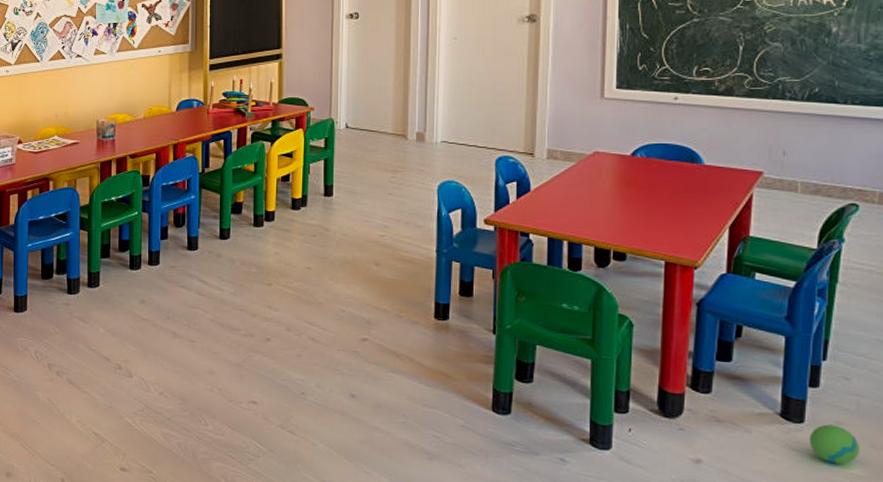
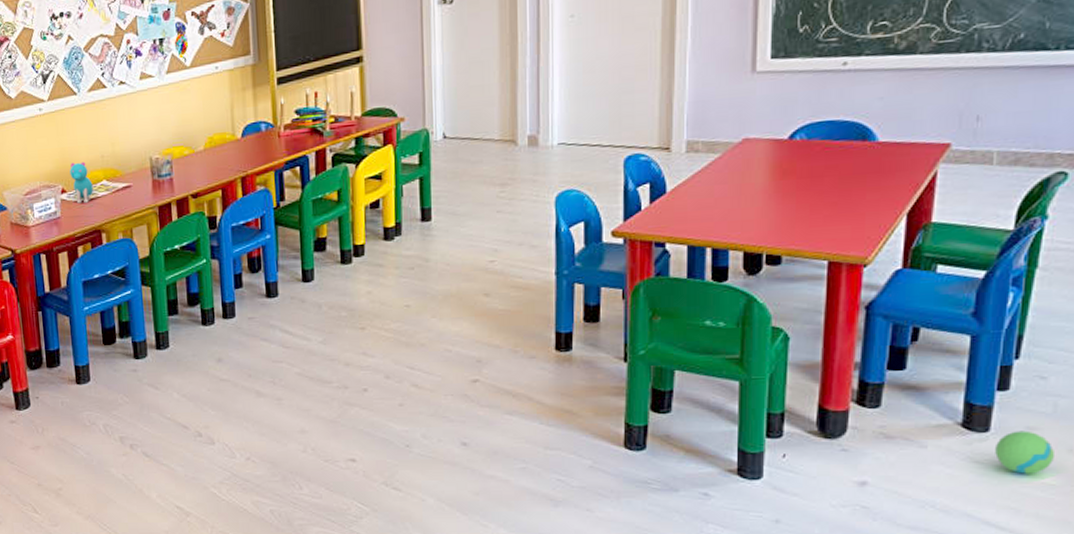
toy animal: none [27,118,46,154] -> present [70,161,93,204]

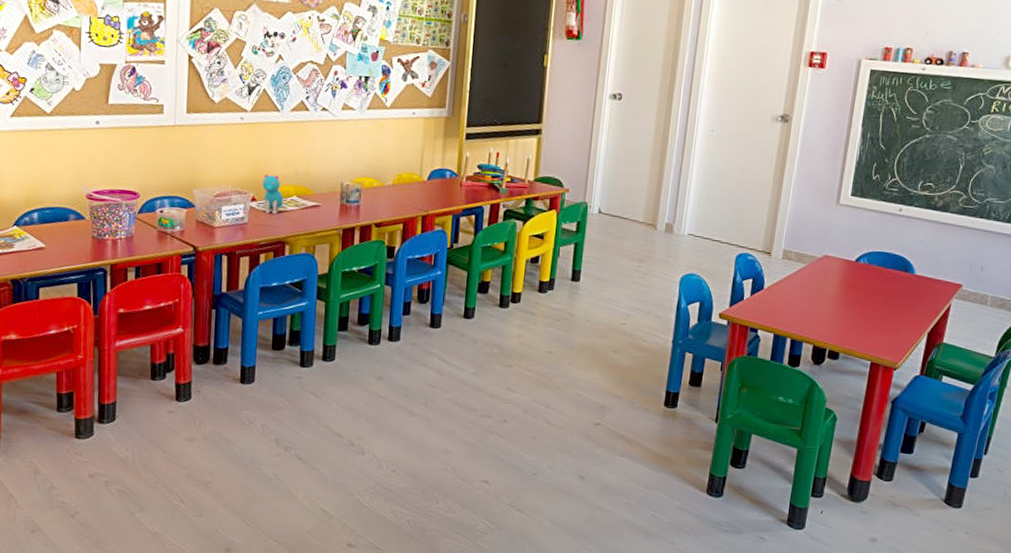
ball: present [995,430,1054,474] -> none [963,509,1001,543]

